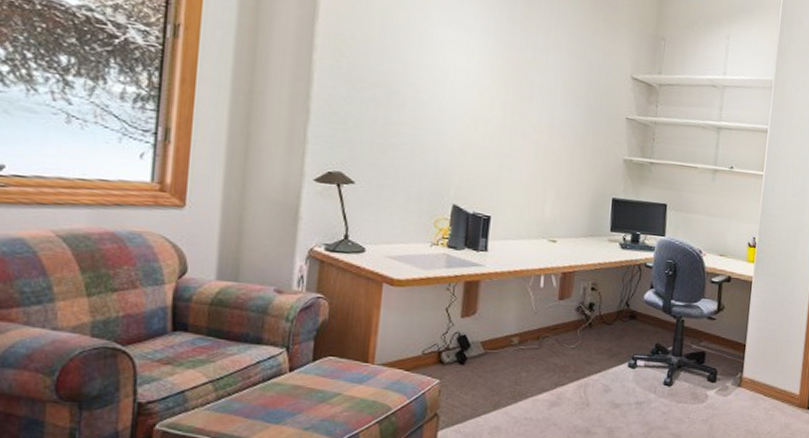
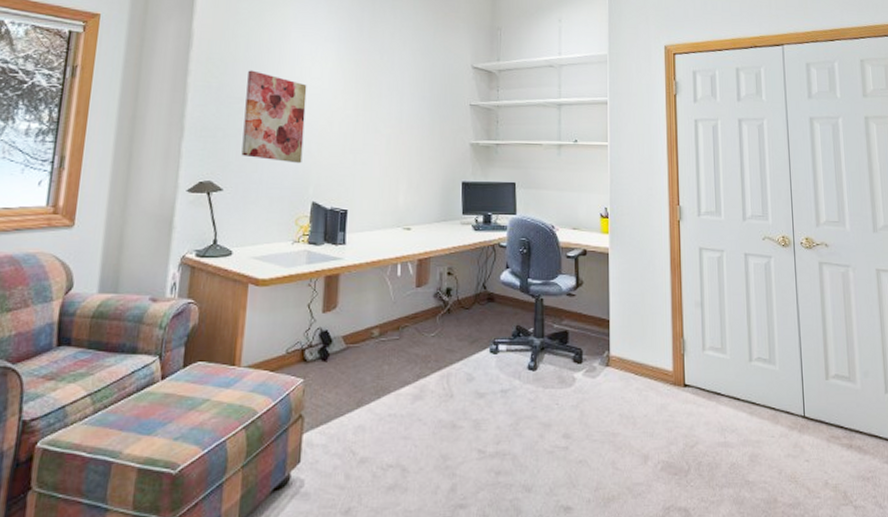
wall art: none [375,53,451,163] -> present [241,70,307,164]

